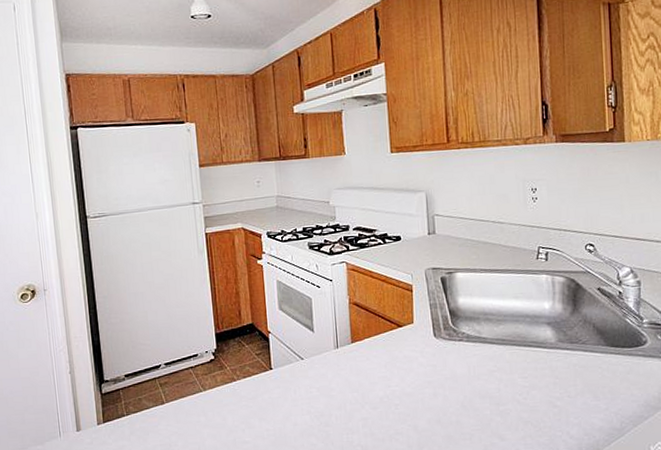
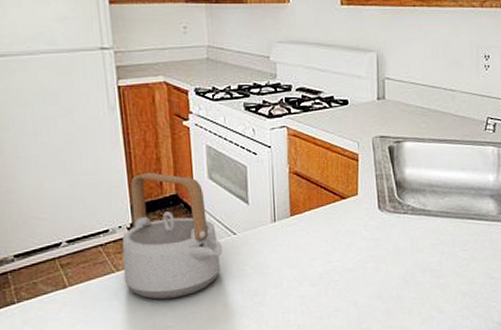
teapot: none [208,304,292,417] -> present [122,172,223,299]

